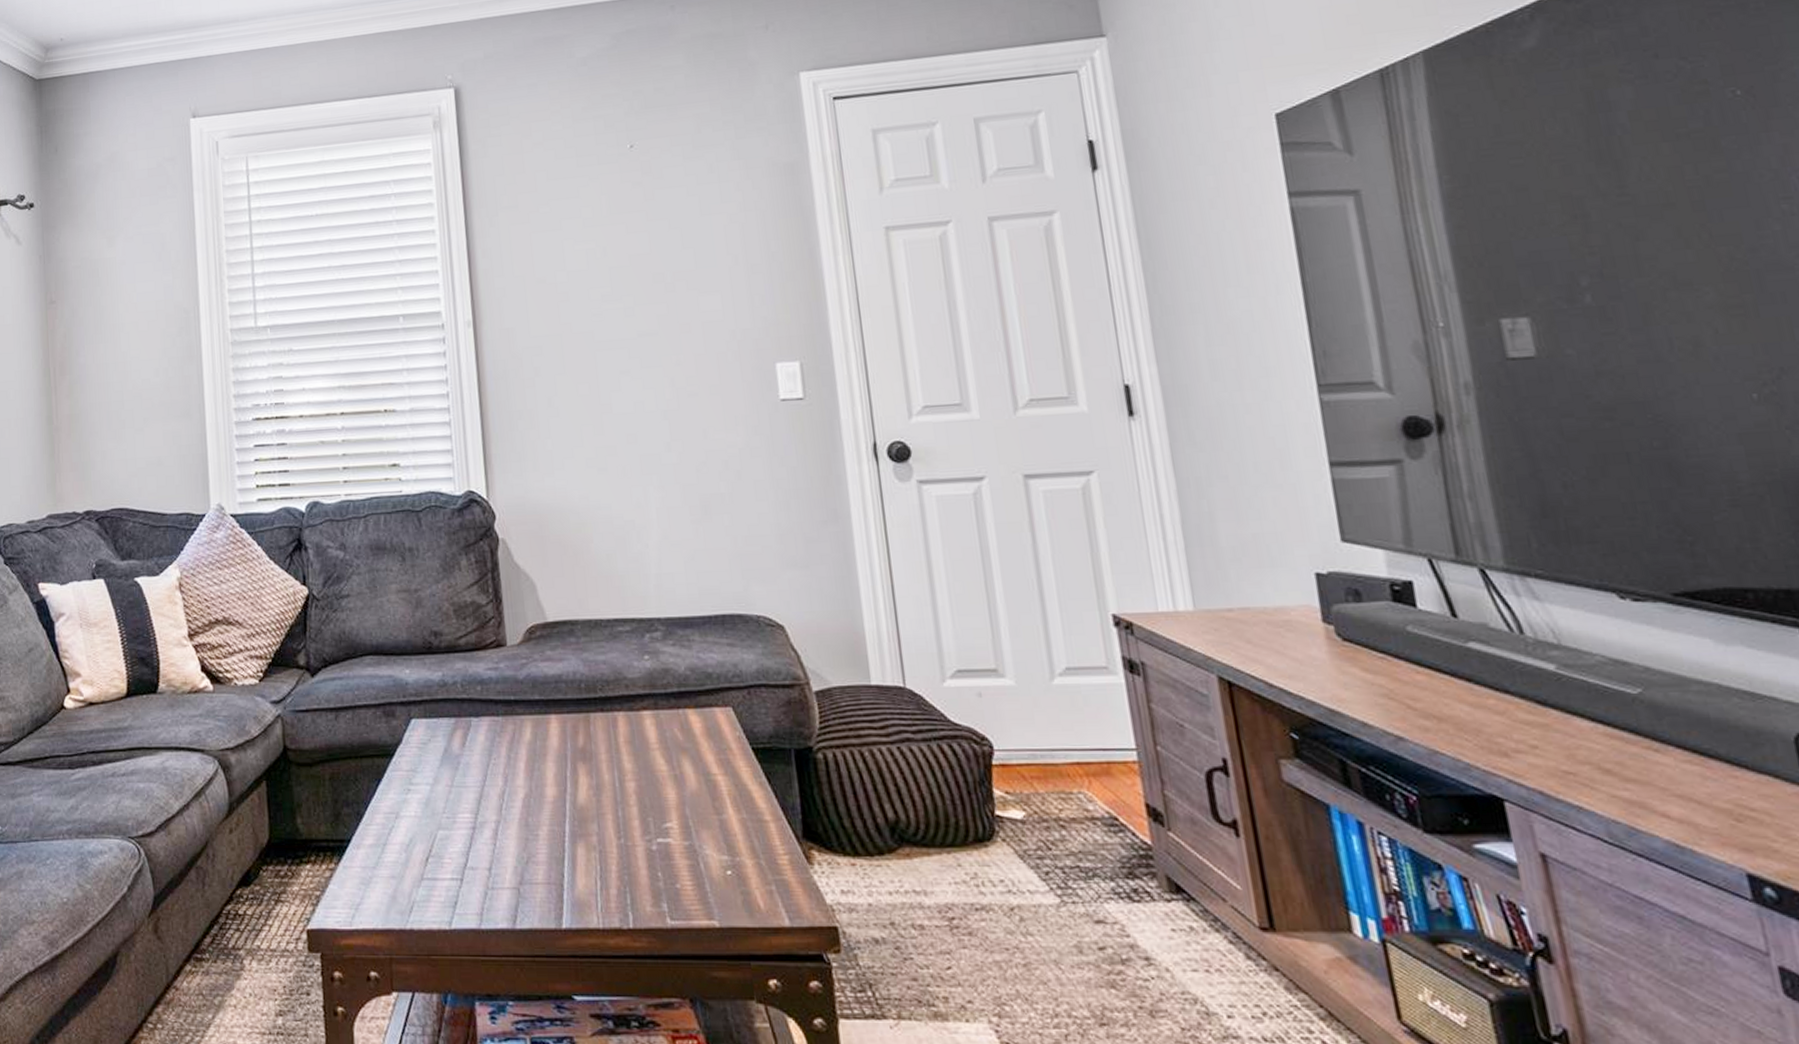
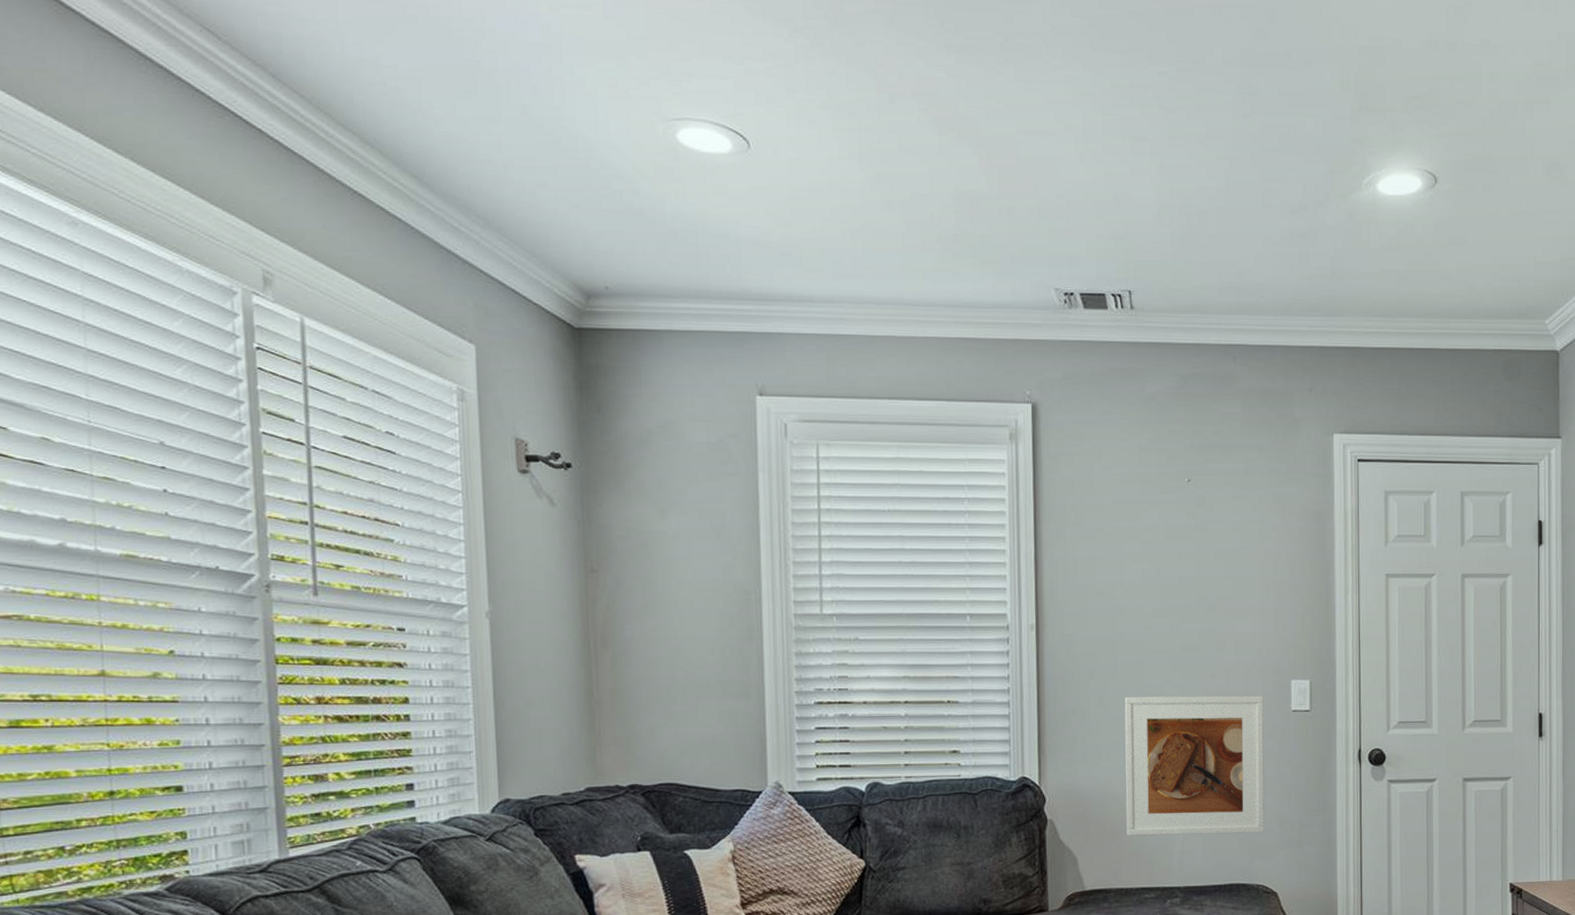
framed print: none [576,384,760,557] -> present [1124,696,1265,836]

